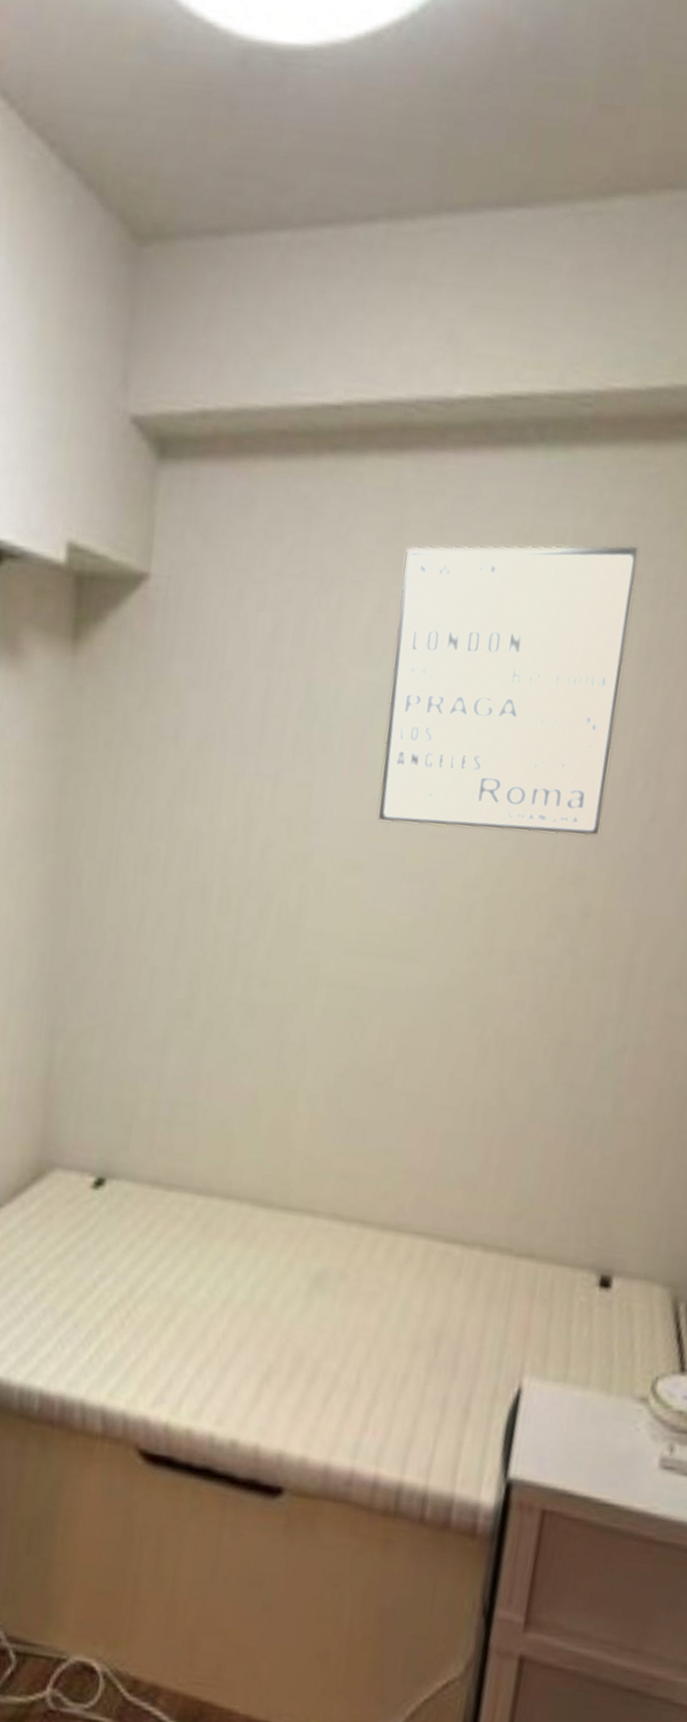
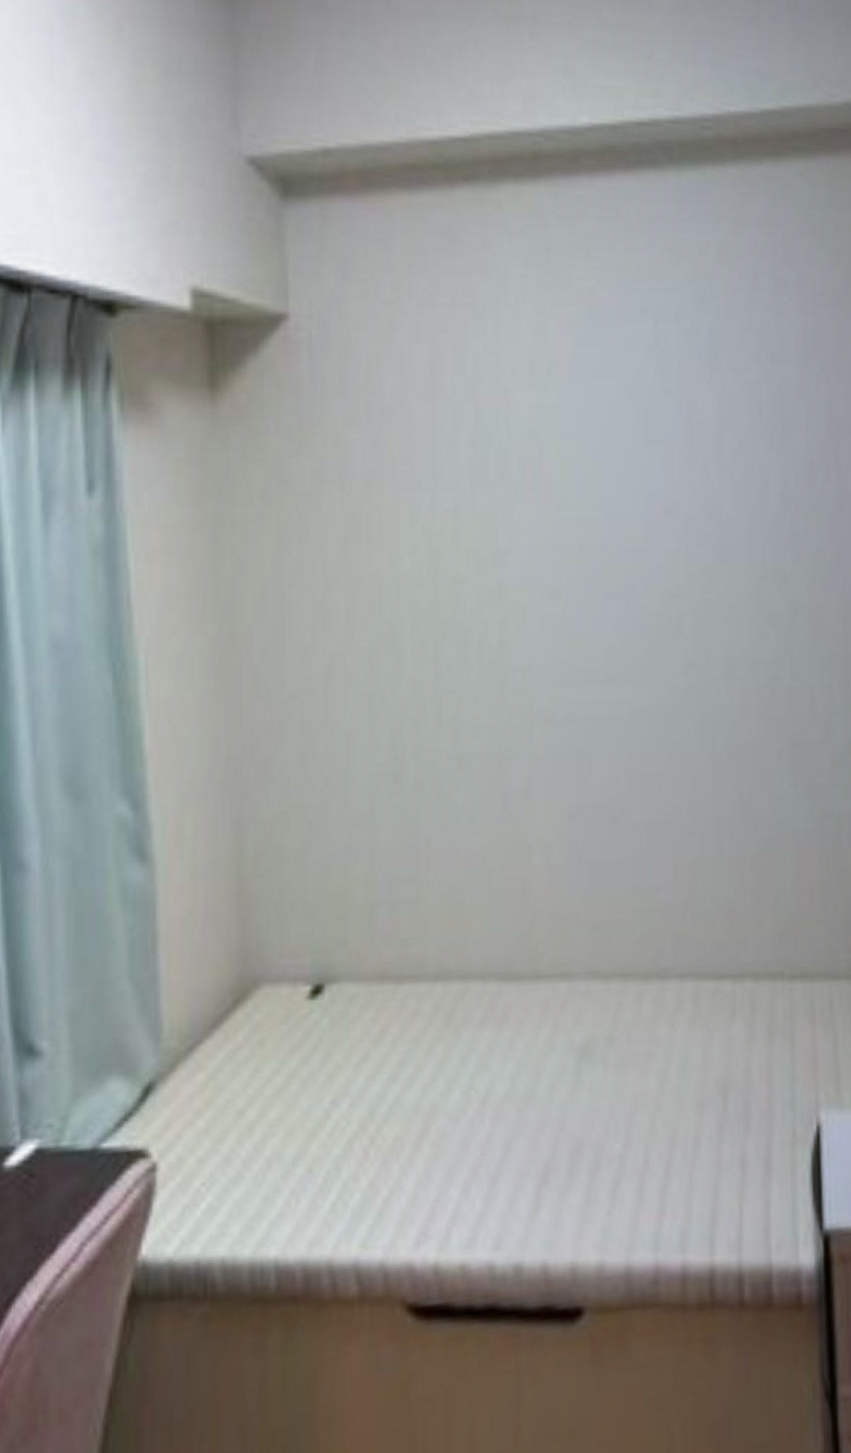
wall art: present [377,545,639,836] -> none [555,253,792,542]

